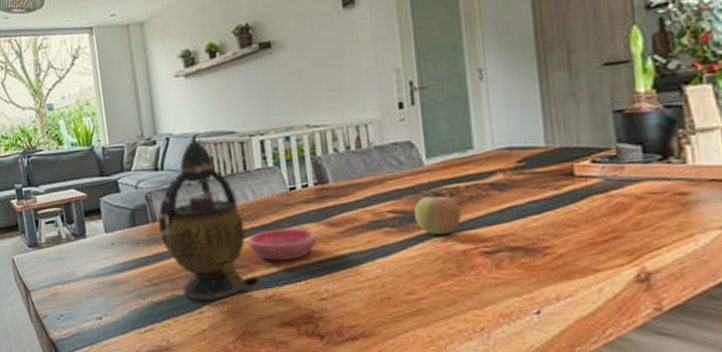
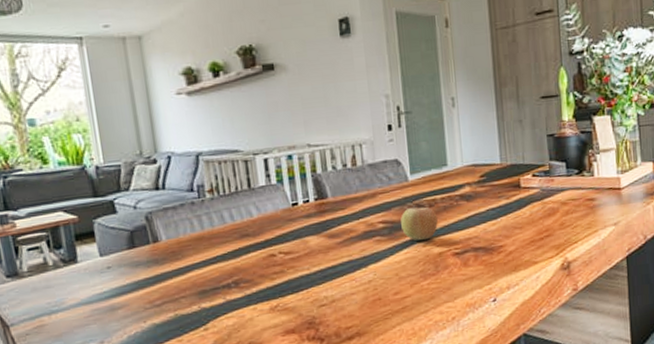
teapot: present [158,139,261,300] -> none [159,157,266,318]
saucer: present [248,227,318,261] -> none [252,241,318,273]

